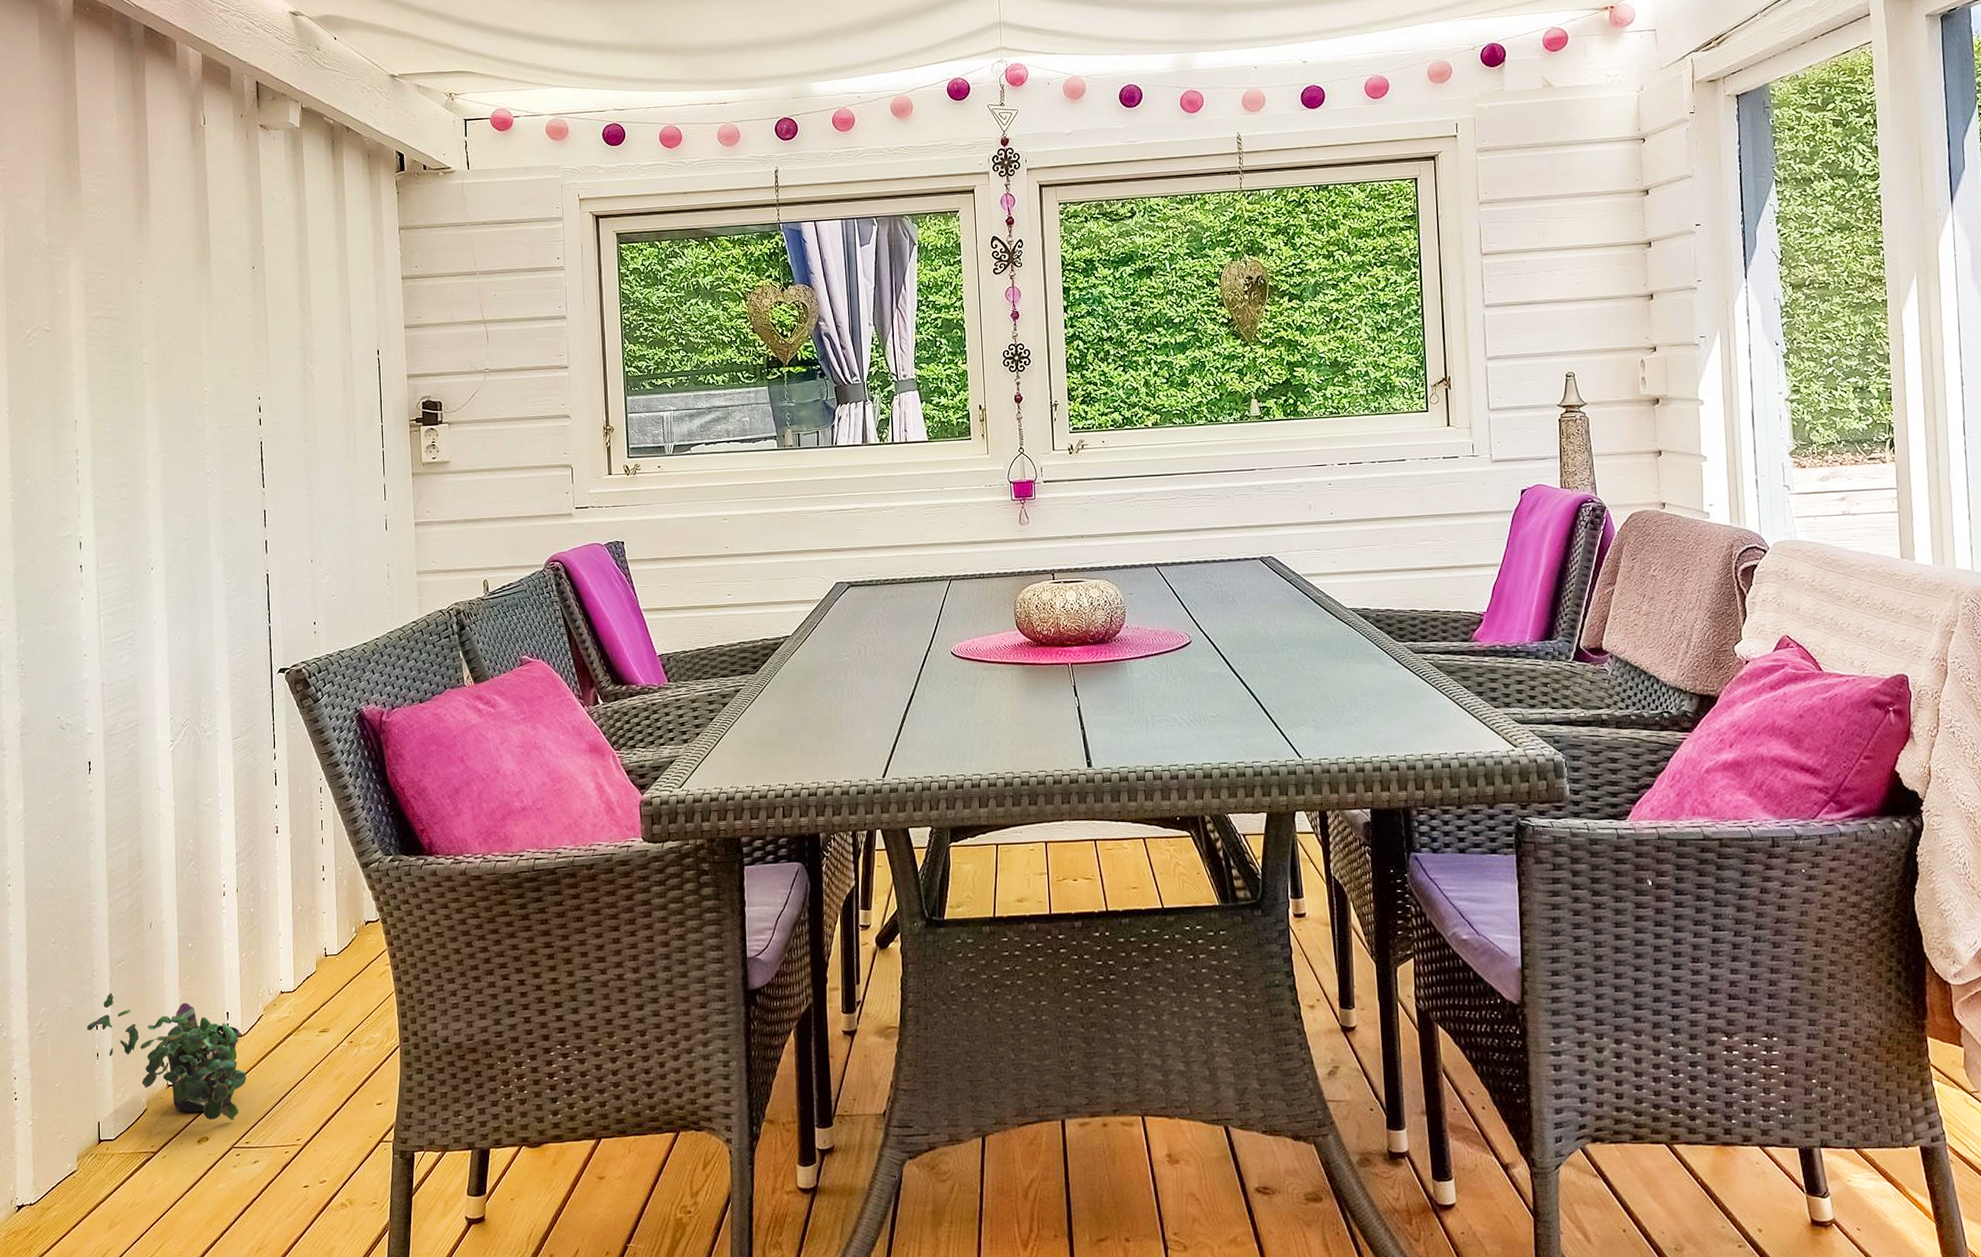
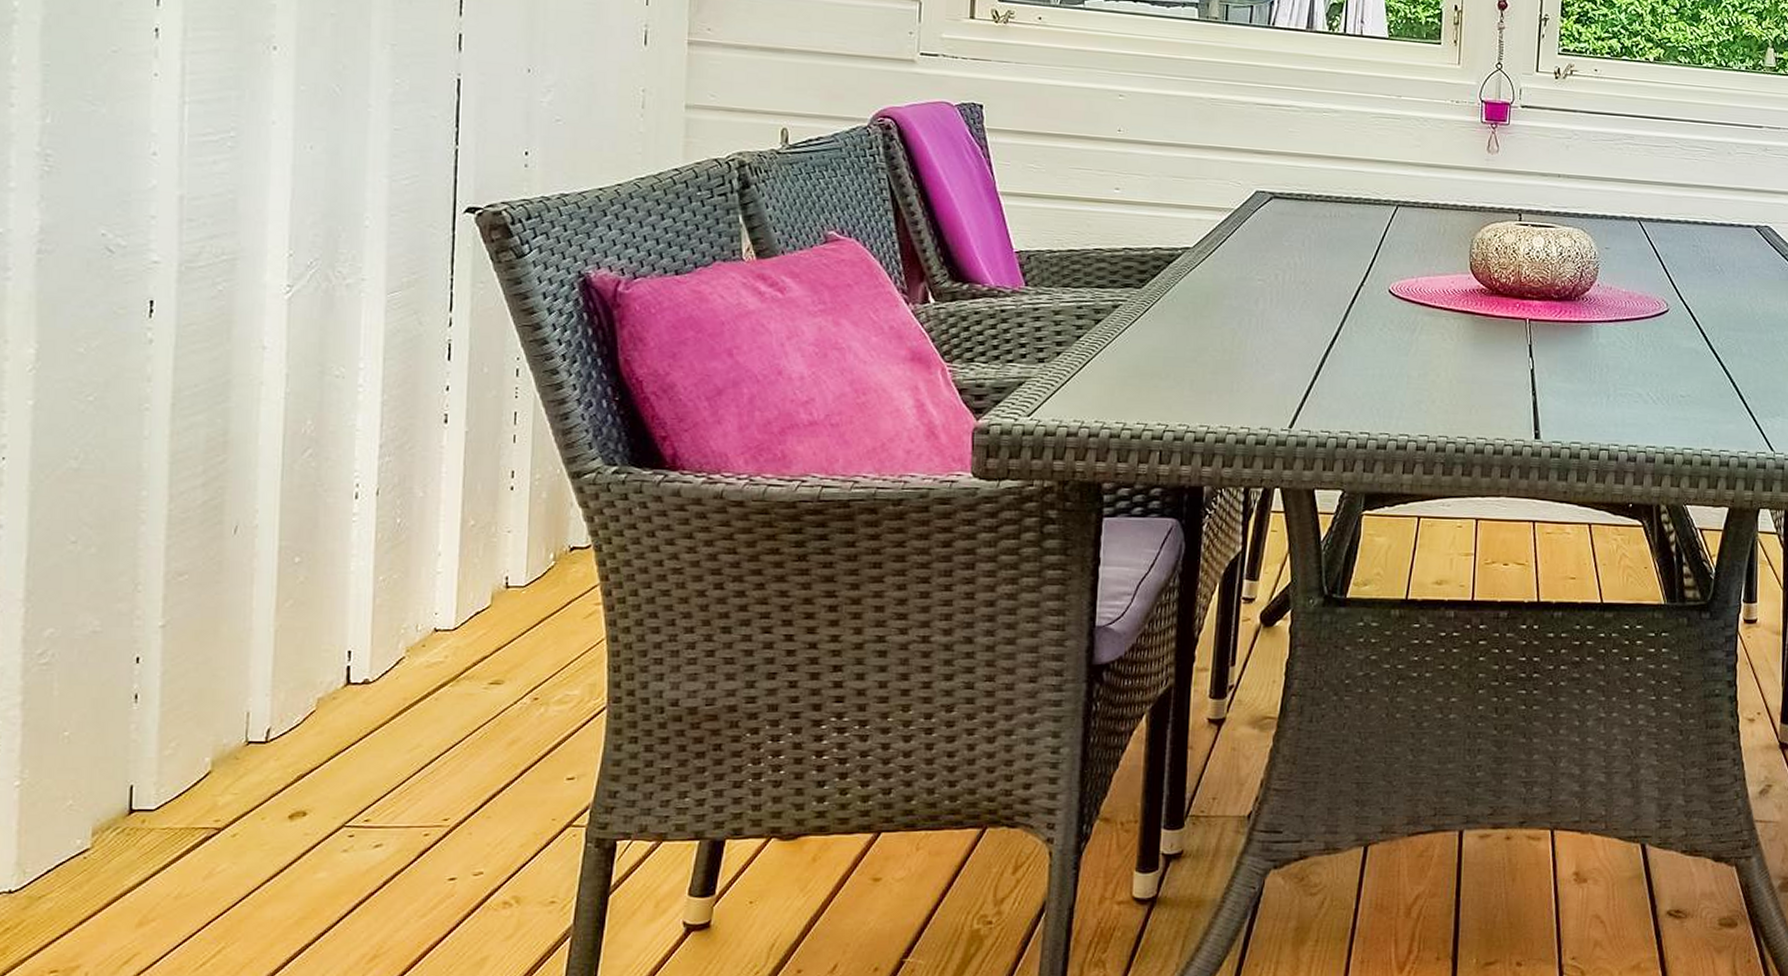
potted plant: present [87,992,247,1120] -> none [121,614,373,791]

